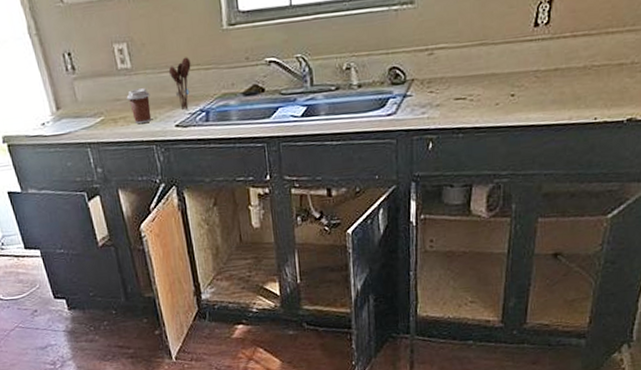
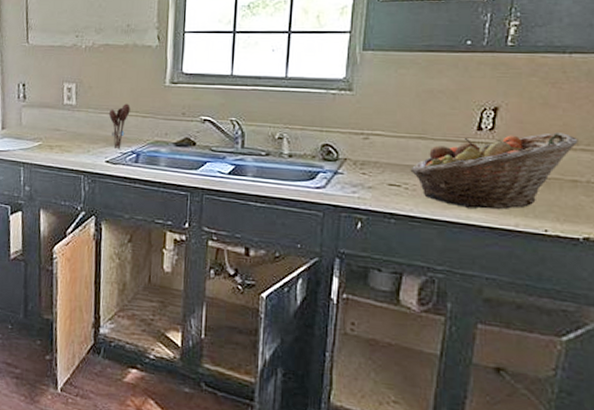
coffee cup: present [126,88,152,125] -> none [65,123,88,155]
fruit basket: none [474,16,625,110] -> present [410,132,578,210]

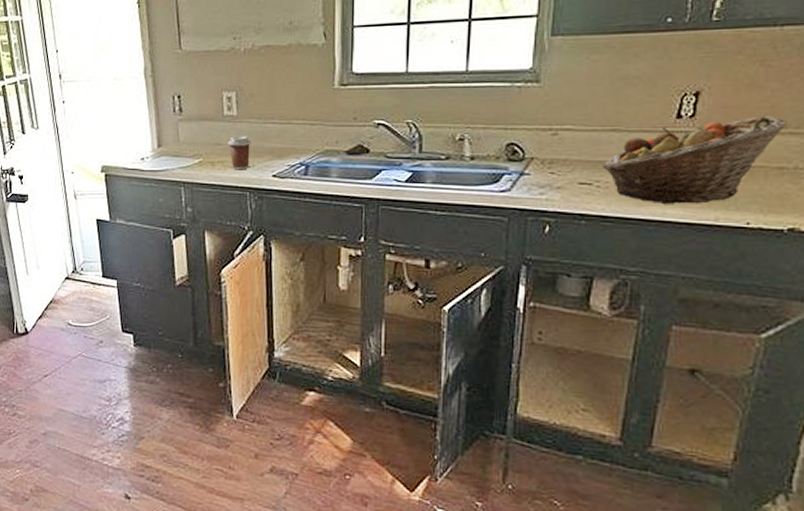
coffee cup: none [65,123,88,155] -> present [227,136,252,170]
utensil holder: present [109,103,131,150] -> none [274,111,297,162]

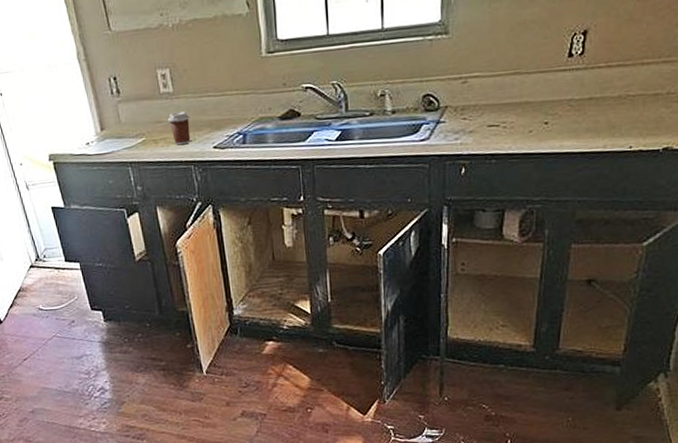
fruit basket: present [603,116,787,204] -> none [507,47,660,137]

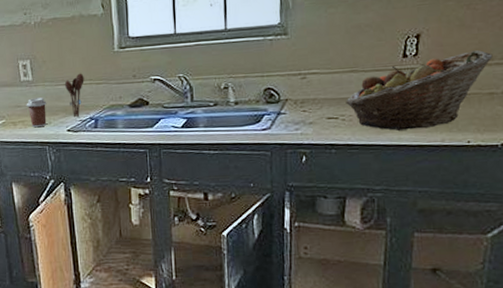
utensil holder: none [209,82,230,133] -> present [65,73,84,118]
fruit basket: none [507,47,660,137] -> present [345,50,493,130]

